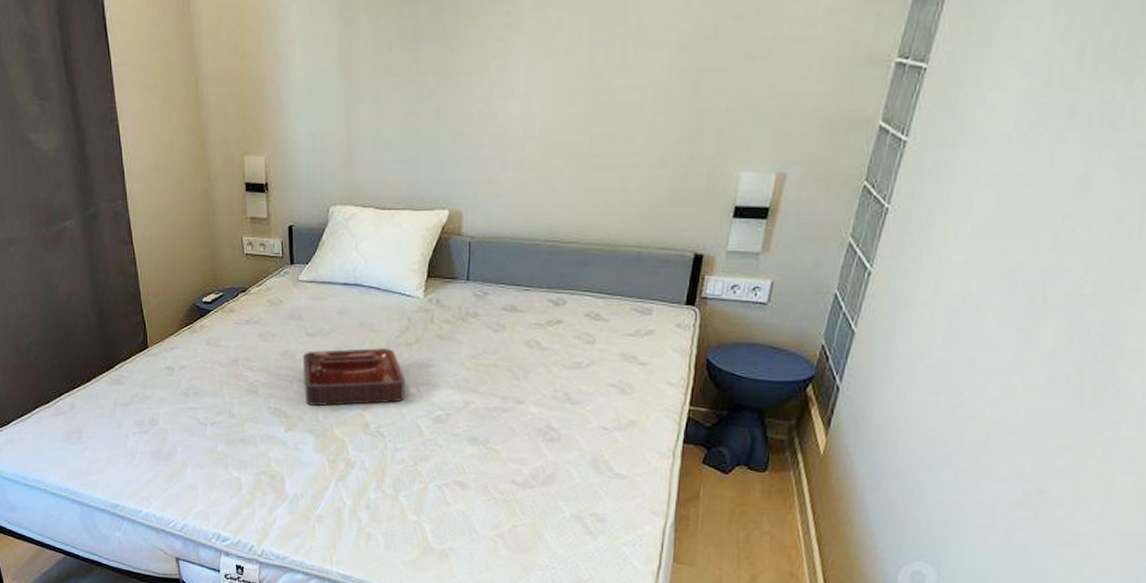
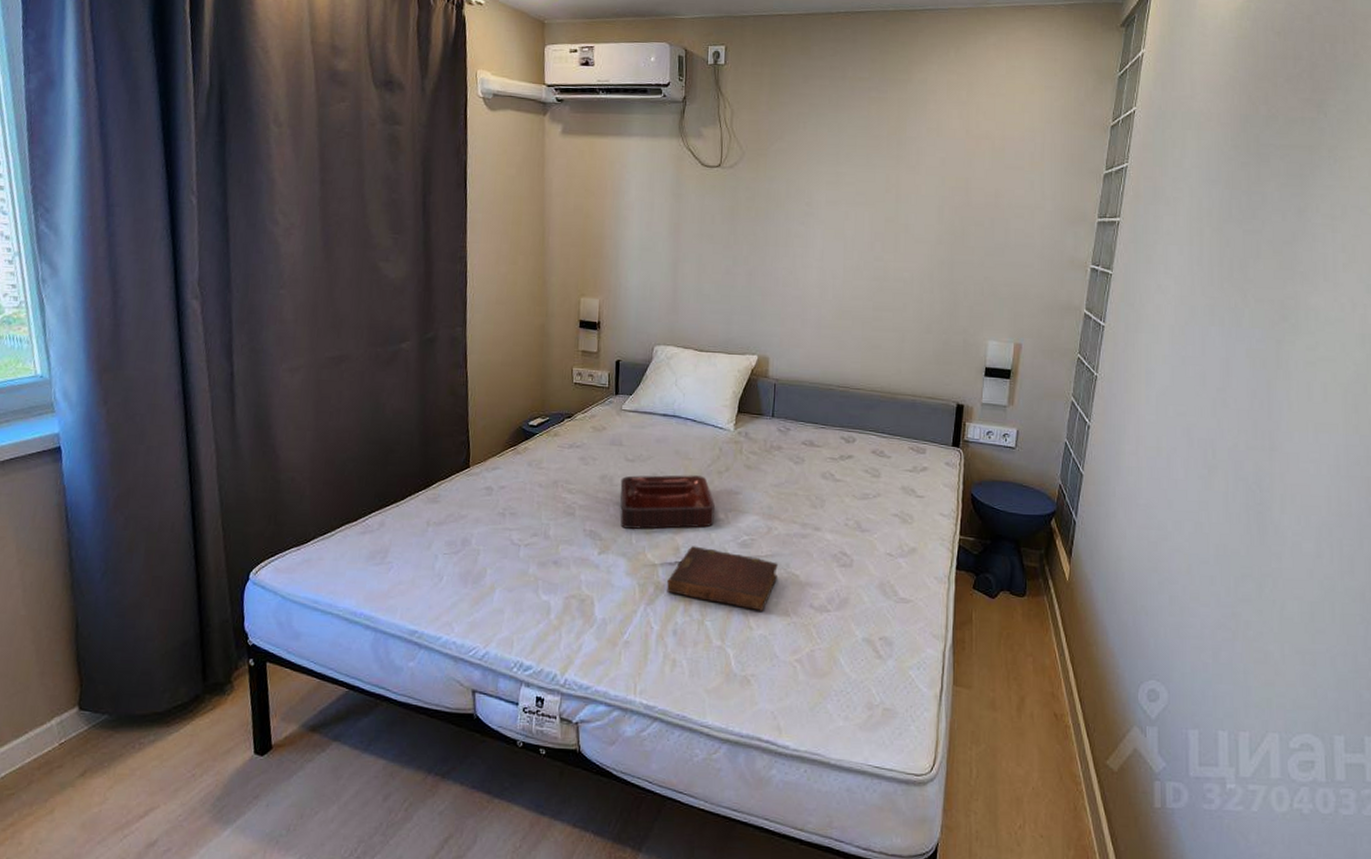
diary: none [358,422,476,487] -> present [667,546,778,611]

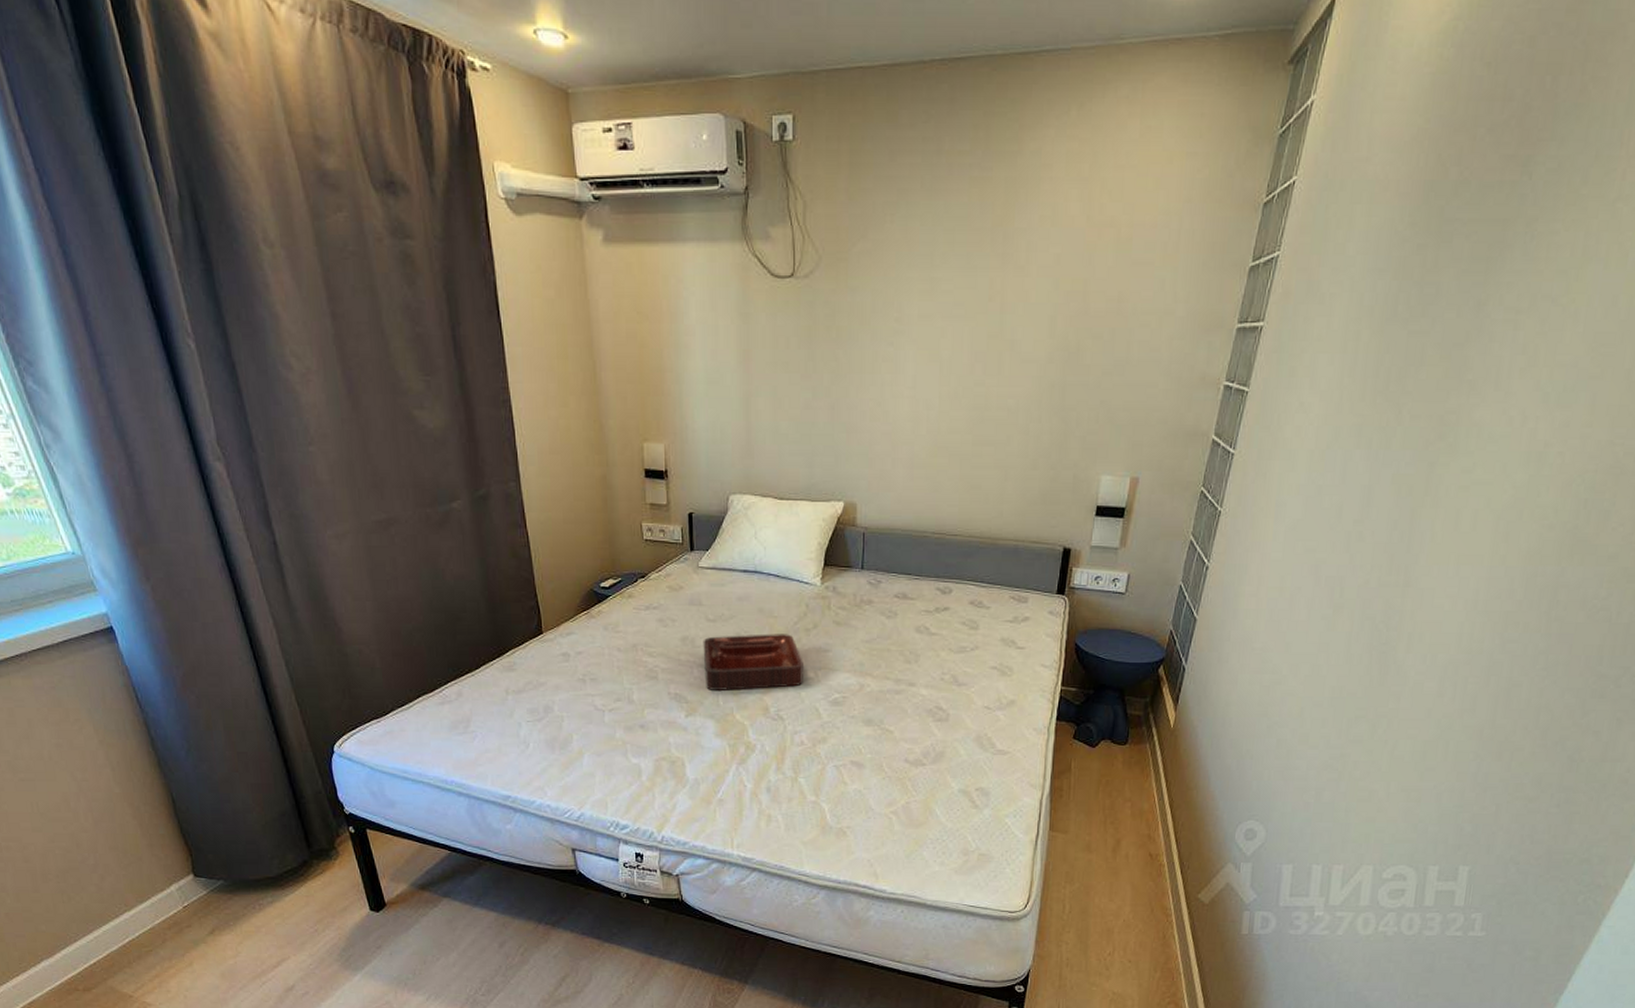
diary: present [667,546,778,611] -> none [758,706,871,767]

